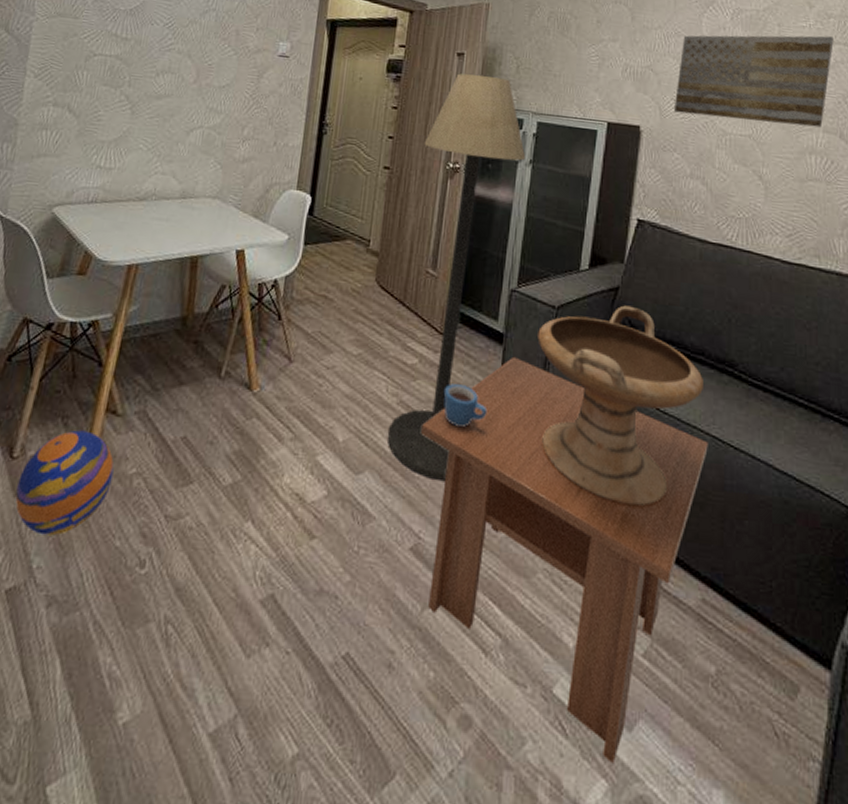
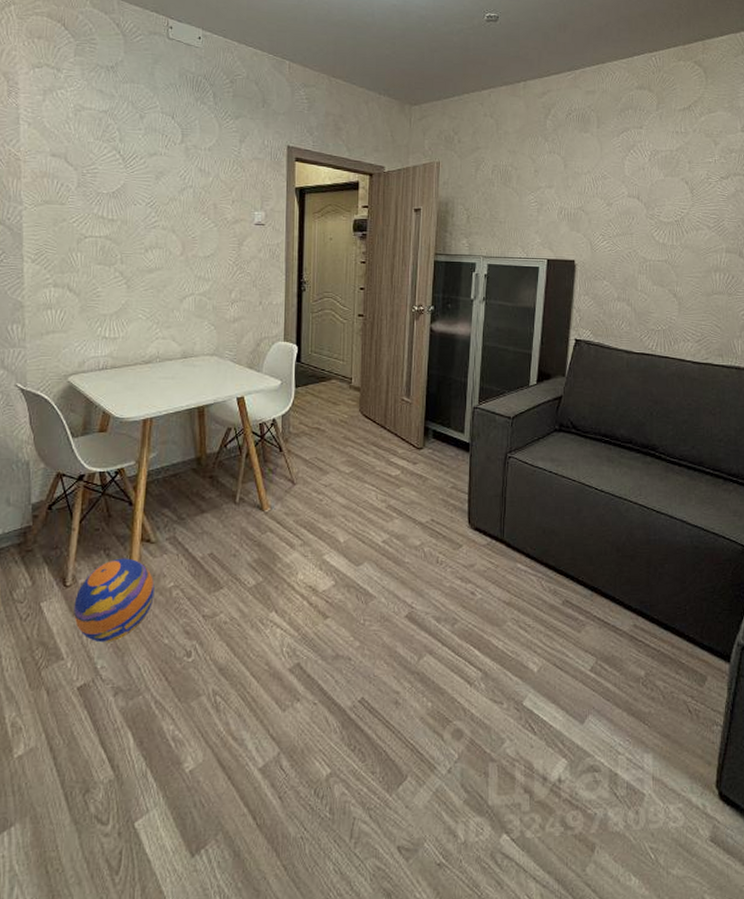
floor lamp: present [387,73,526,481] -> none [380,227,480,562]
coffee table: present [421,356,708,765] -> none [408,460,636,748]
mug: present [444,384,488,427] -> none [424,487,460,519]
decorative bowl: present [538,305,703,506] -> none [498,410,631,564]
wall art: present [673,35,834,128] -> none [602,169,735,249]

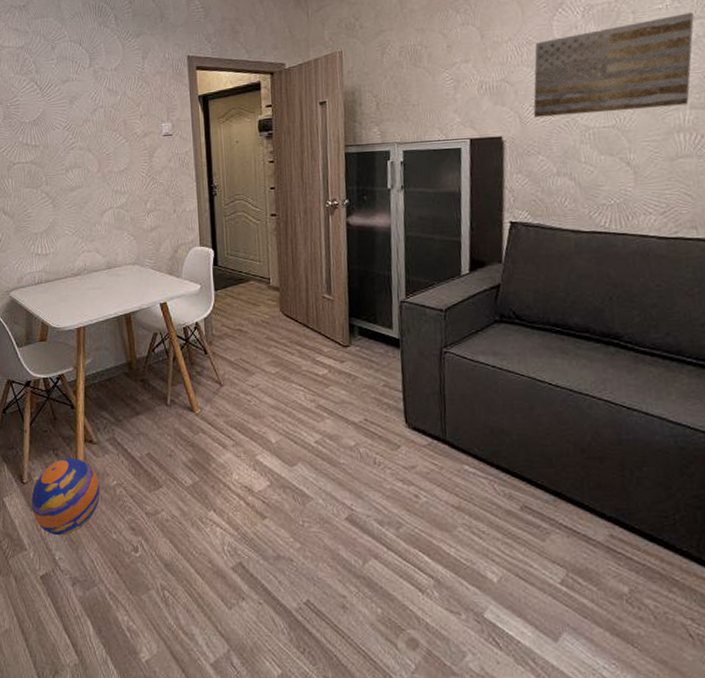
wall art: none [602,169,735,249] -> present [533,12,694,118]

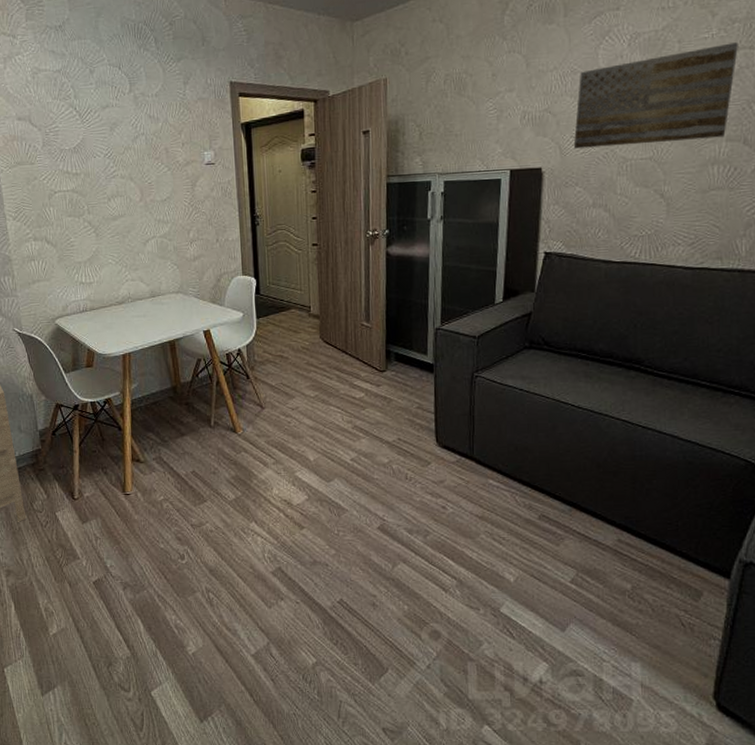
ball: present [31,457,100,536] -> none [82,475,148,546]

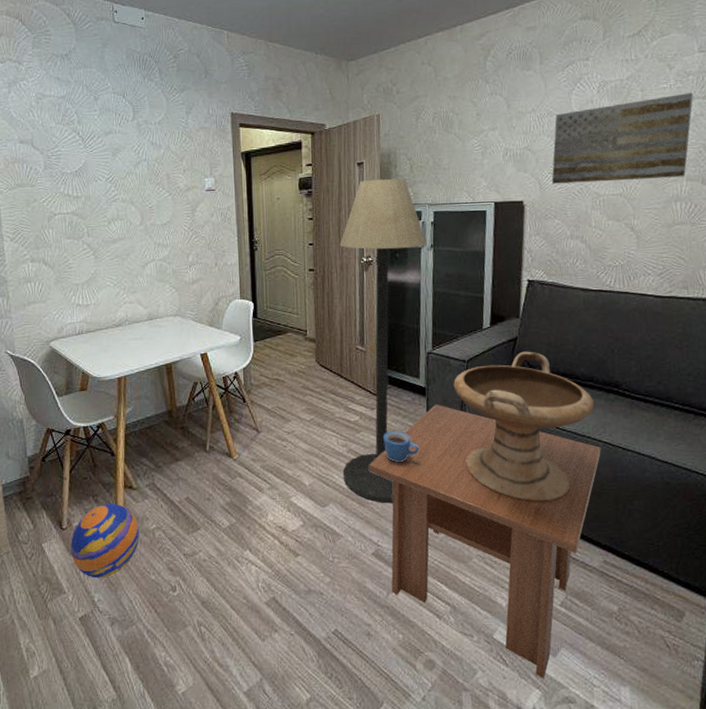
ball: none [82,475,148,546] -> present [71,503,140,578]
floor lamp: none [344,147,437,479] -> present [340,179,427,503]
coffee table: none [375,380,619,653] -> present [369,404,601,680]
mug: none [390,408,427,438] -> present [384,431,420,462]
decorative bowl: none [463,326,613,480] -> present [453,351,594,502]

